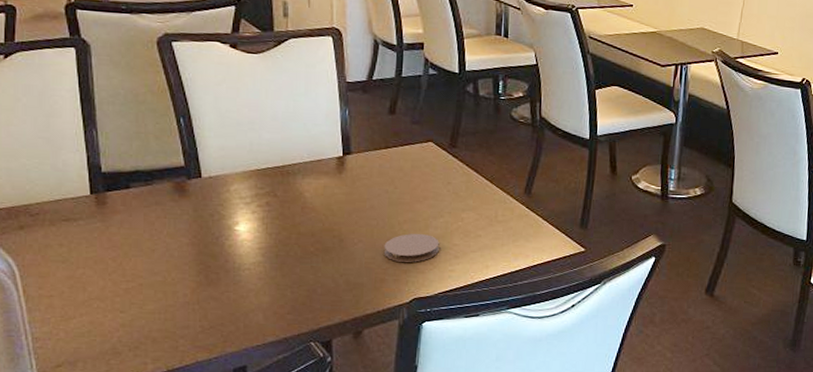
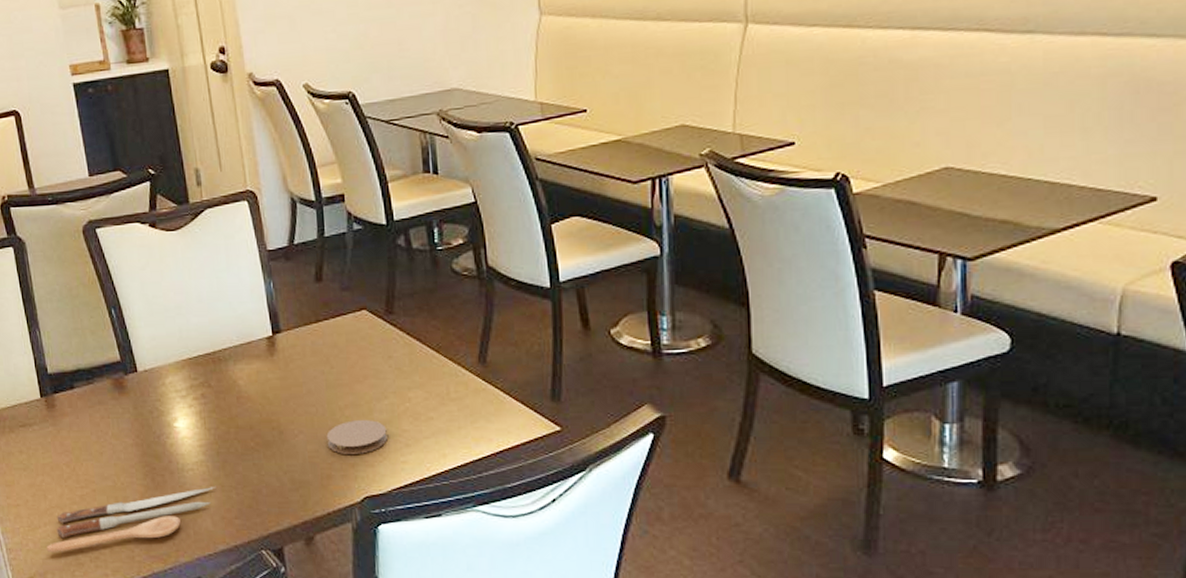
spoon: none [79,285,272,342] -> present [46,487,216,552]

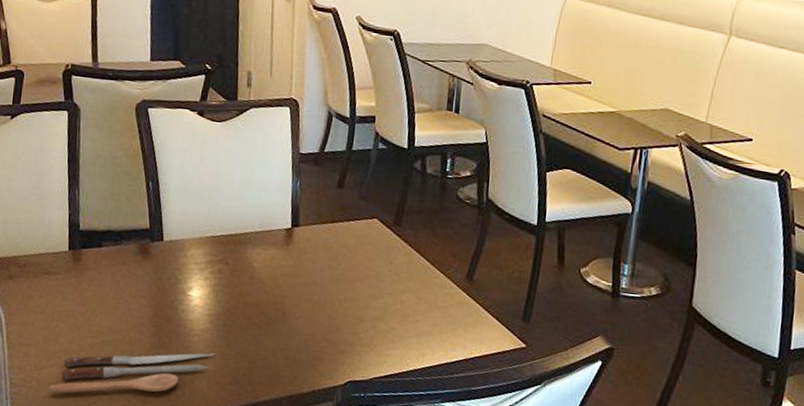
coaster: present [326,420,387,454] -> none [323,312,378,343]

